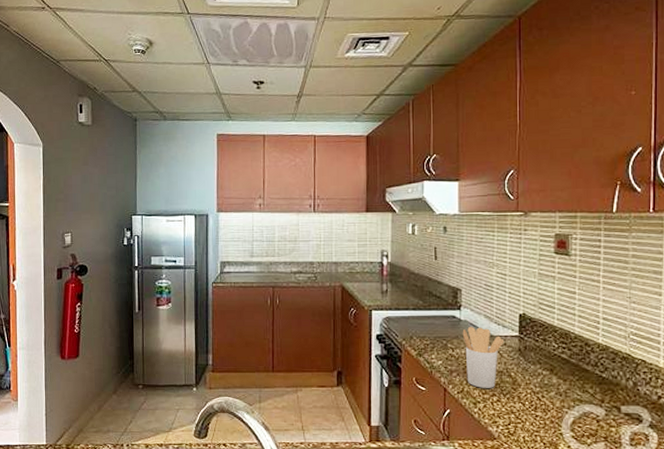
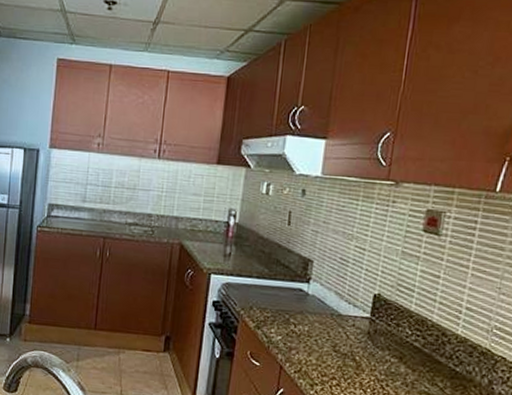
utensil holder: present [462,327,503,388] -> none [306,303,352,371]

